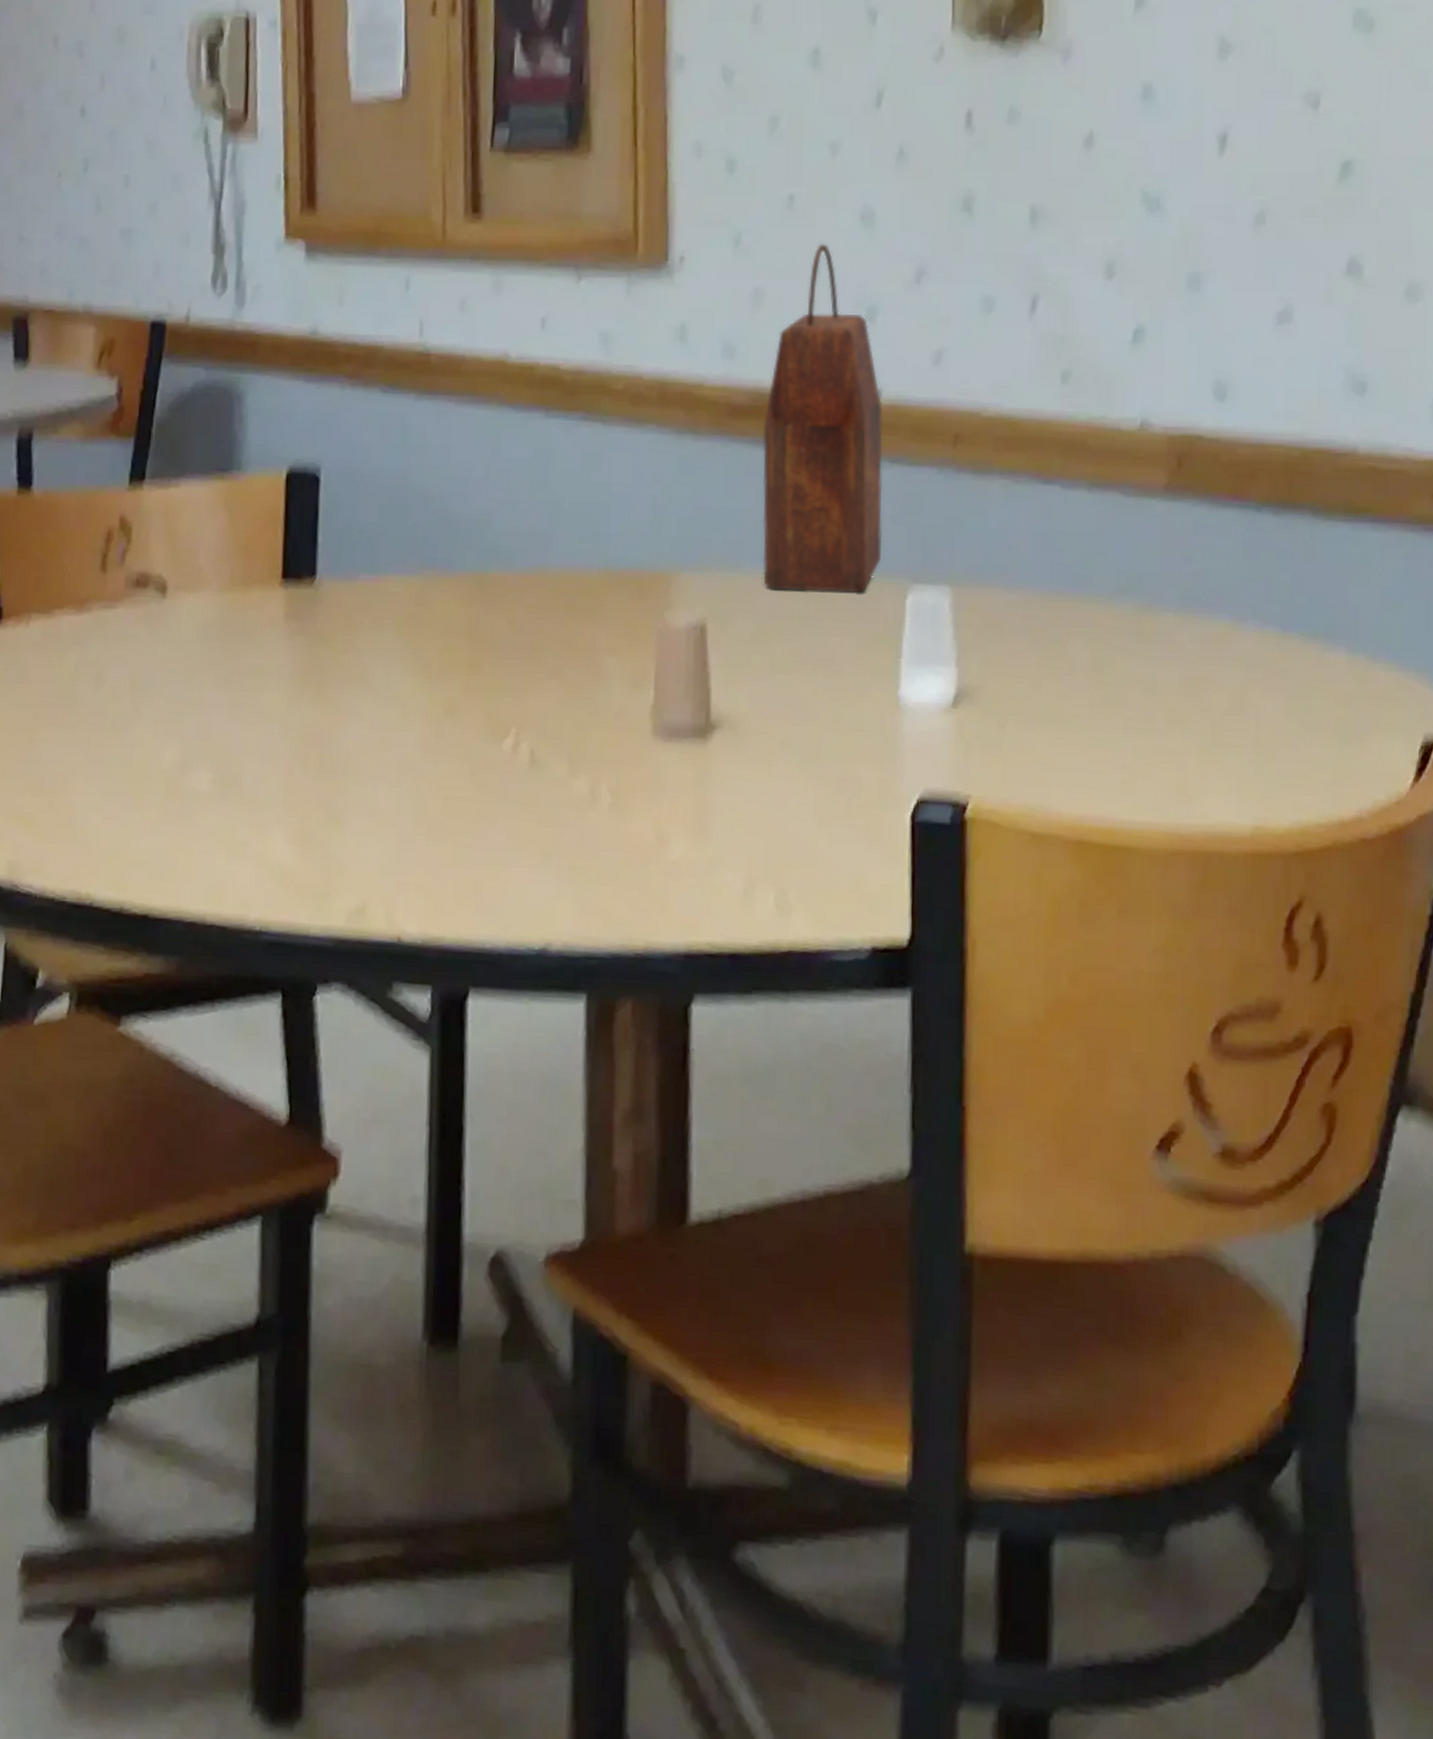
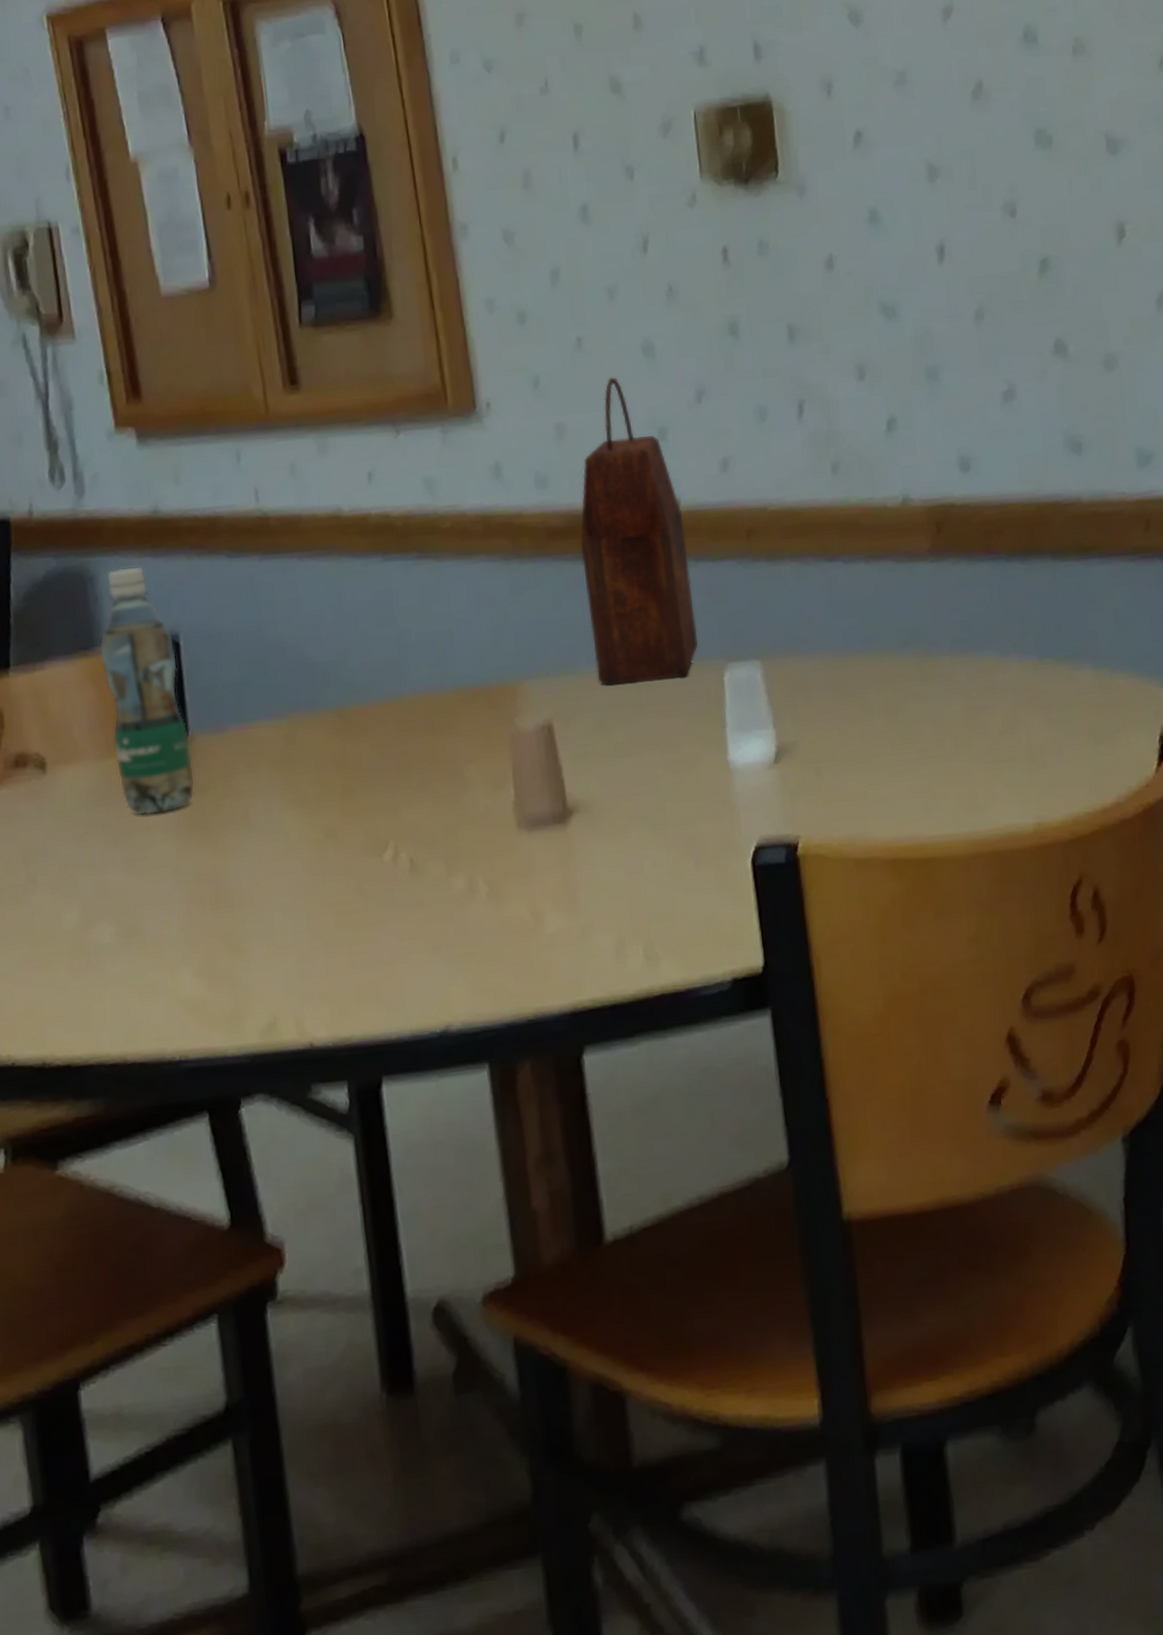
bottle: none [236,388,317,660] -> present [98,566,196,815]

